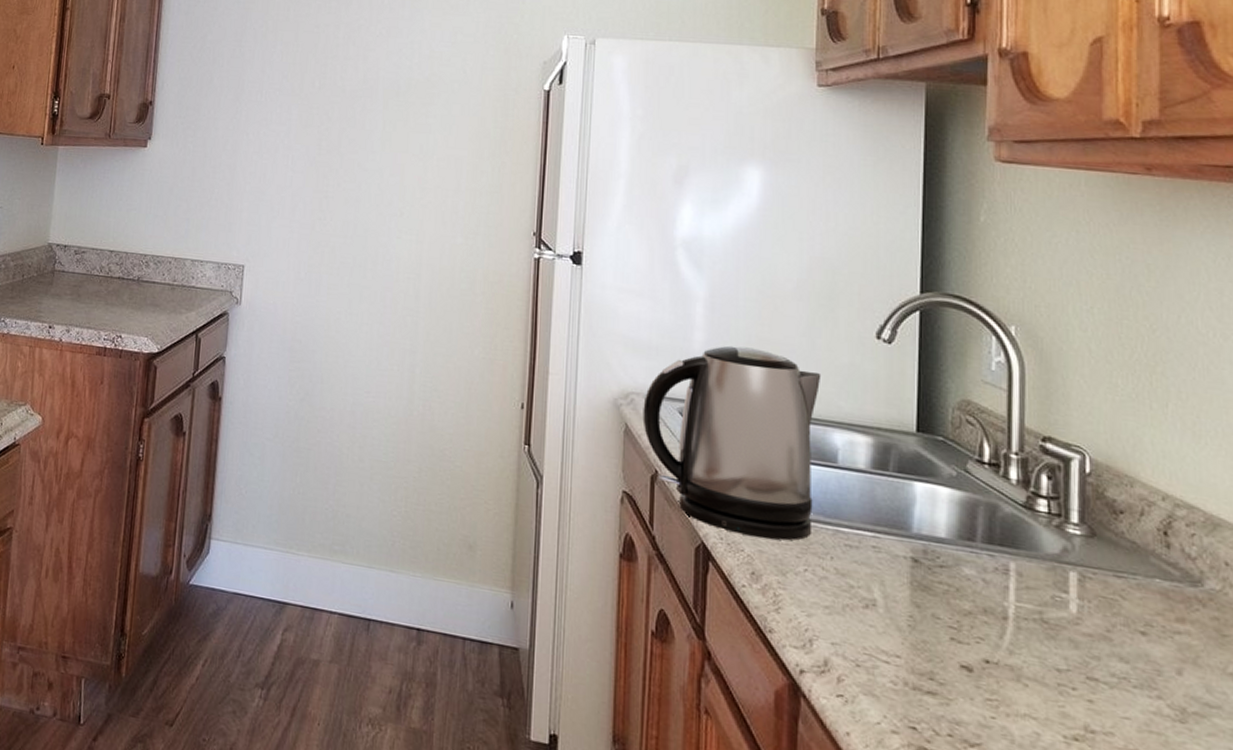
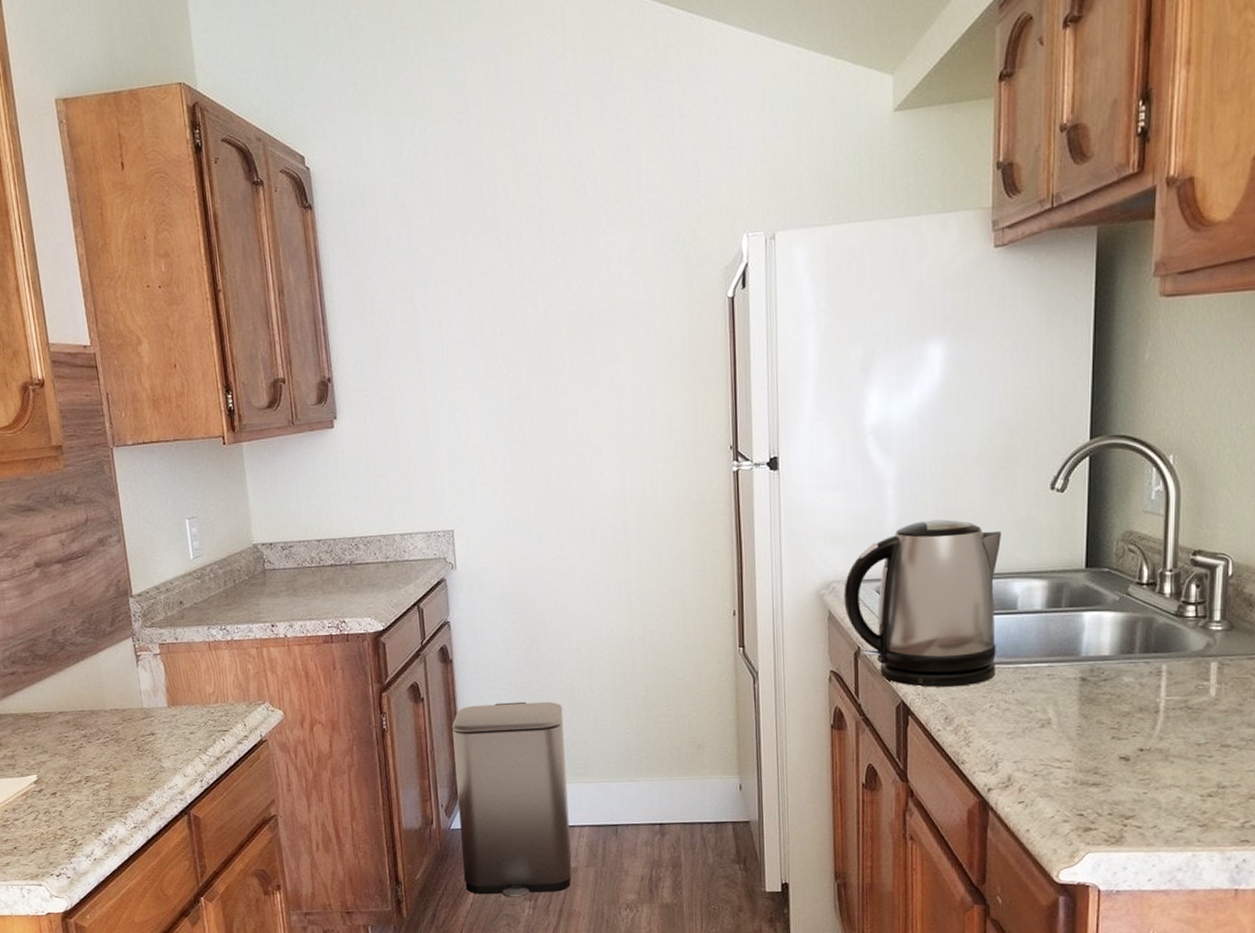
pedal bin: none [194,450,328,685] -> present [452,701,572,898]

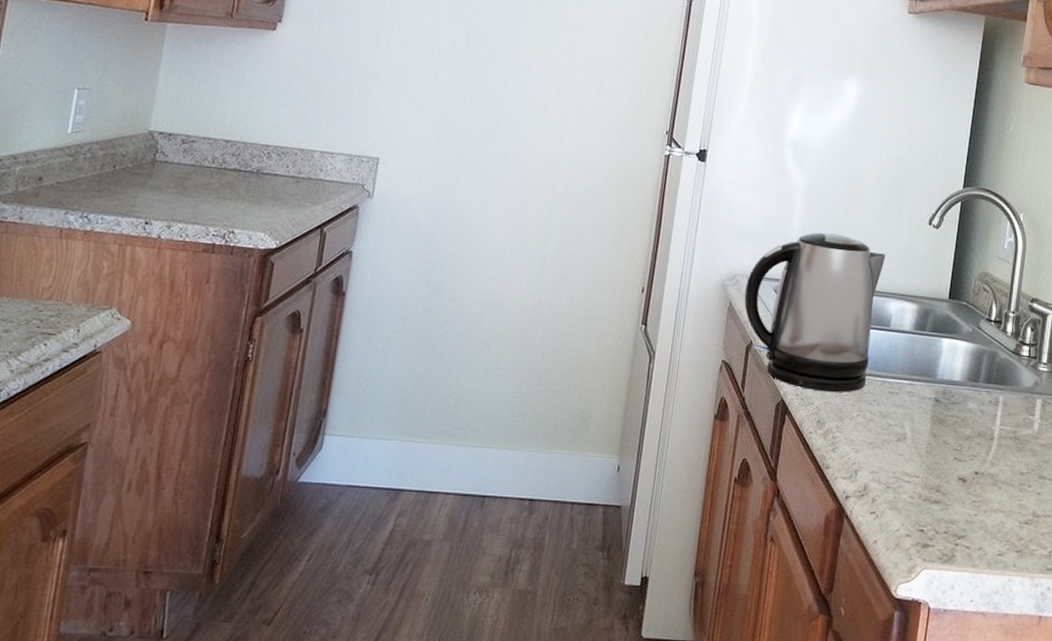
pedal bin: present [452,701,572,898] -> none [298,345,454,570]

